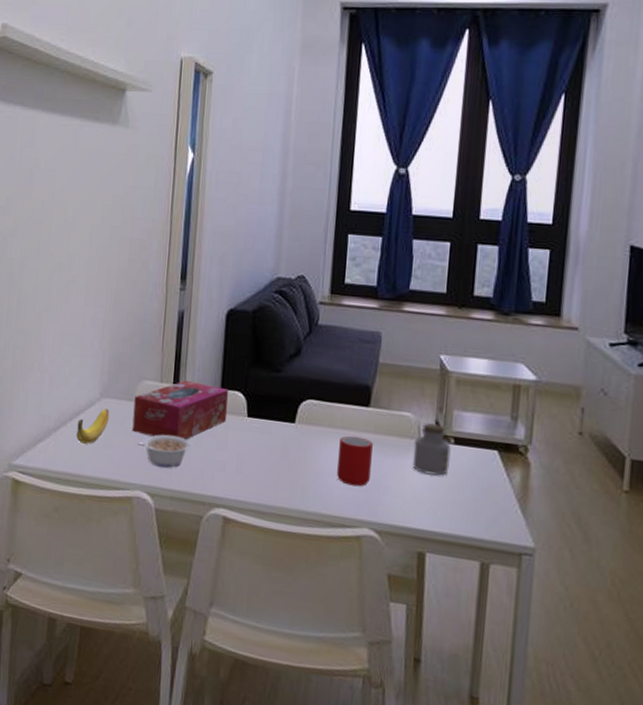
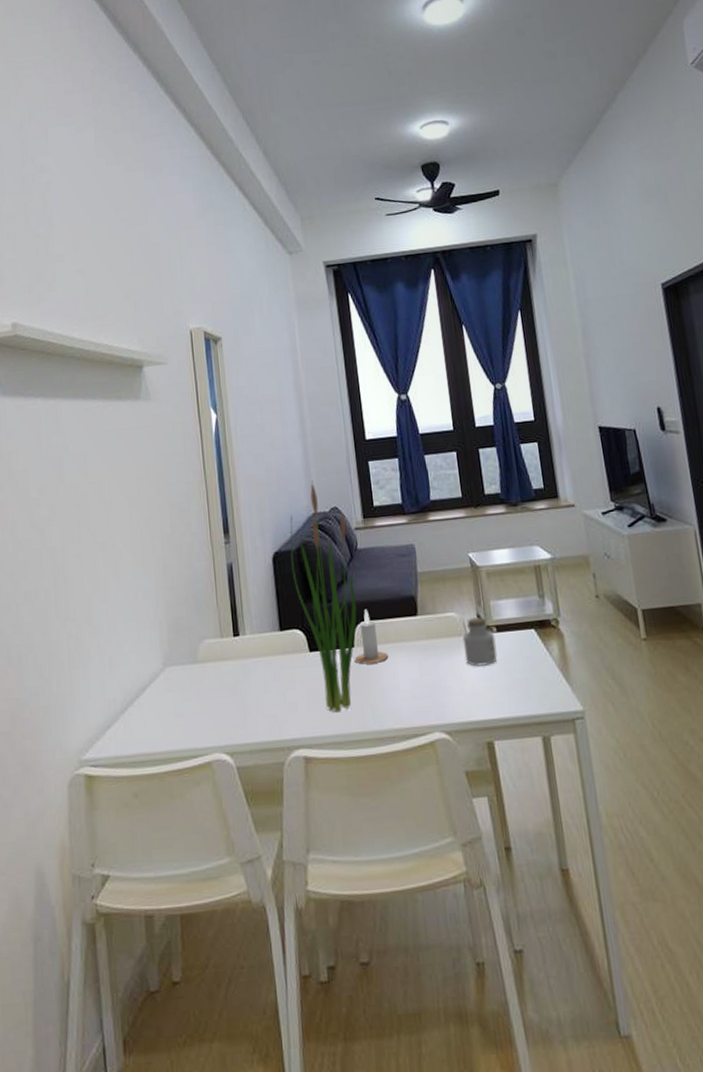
banana: present [76,409,110,445] -> none [144,677,176,720]
tissue box: present [132,380,229,440] -> none [198,629,291,695]
legume: present [137,434,190,468] -> none [208,687,260,723]
plant: none [244,243,323,484] -> present [290,480,364,714]
candle: none [292,387,330,445] -> present [354,609,389,665]
cup: present [337,435,373,487] -> none [397,645,432,695]

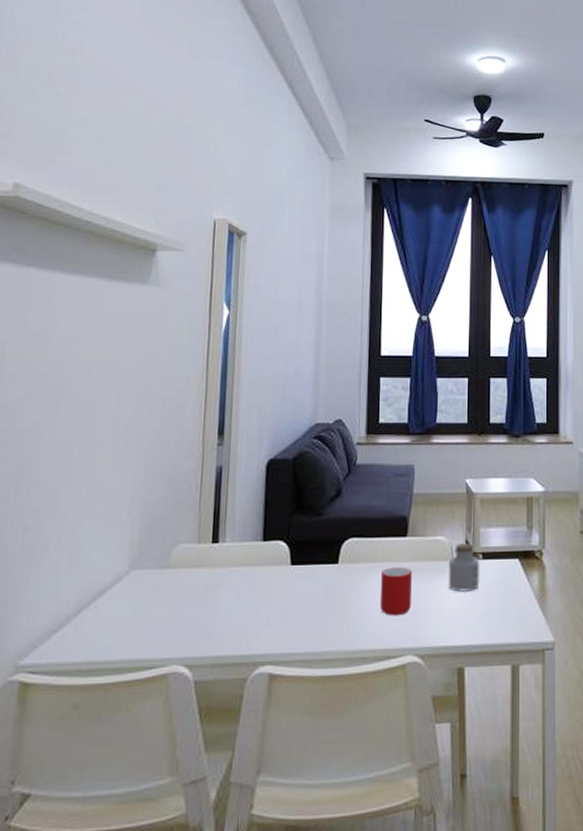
plant: present [290,480,364,714] -> none [285,390,362,631]
candle: present [354,609,389,665] -> none [336,526,372,582]
cup: none [397,645,432,695] -> present [380,566,412,616]

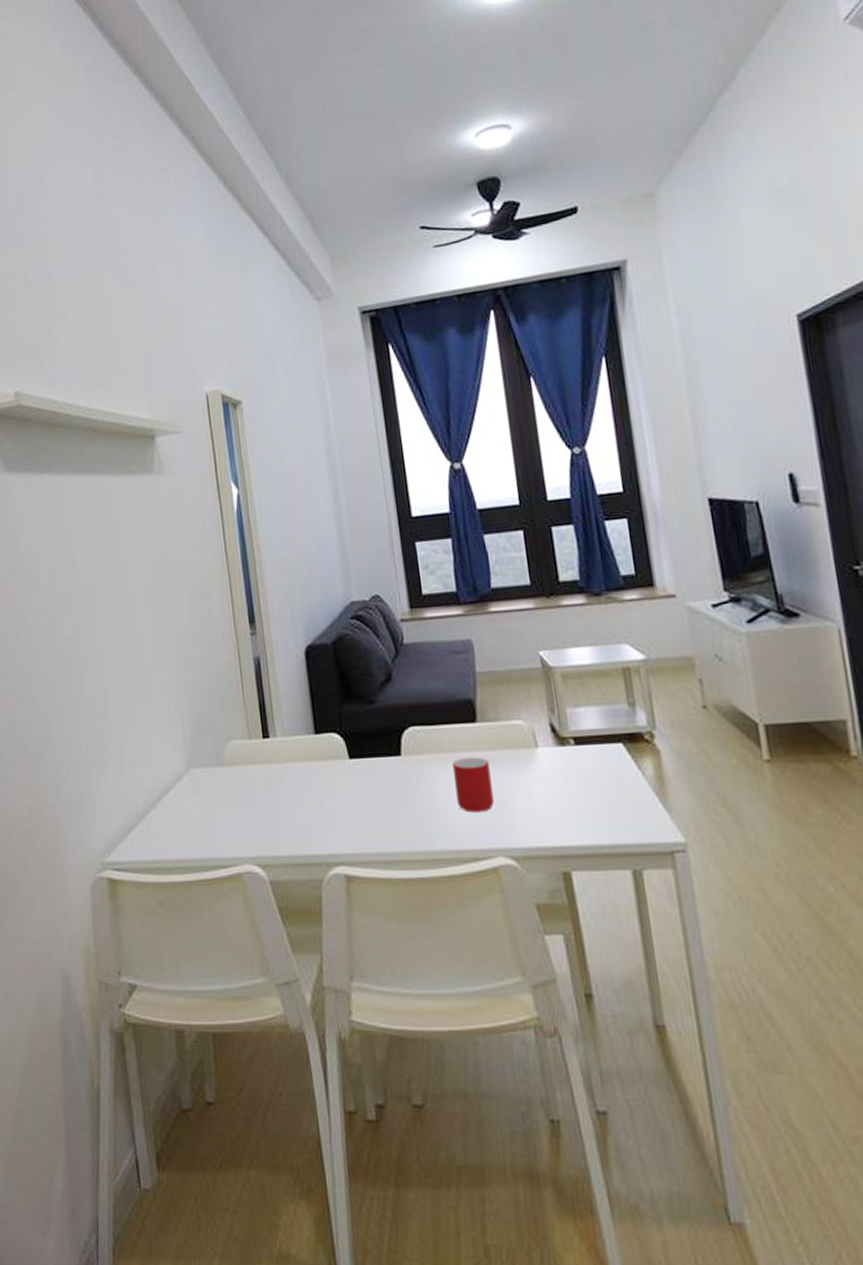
jar: present [448,543,480,592] -> none [531,727,576,784]

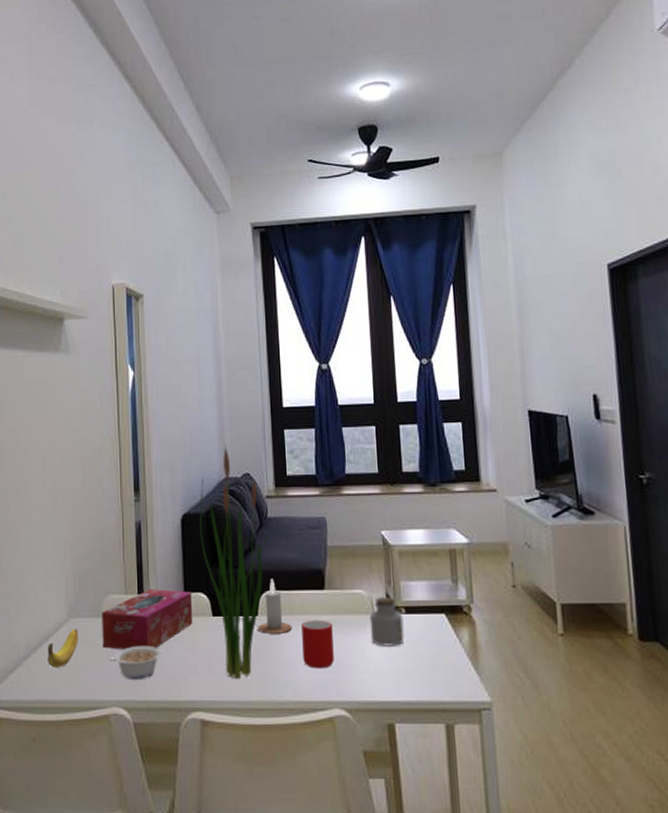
banana: none [167,780,201,825] -> present [47,629,79,669]
tissue box: none [224,731,328,801] -> present [102,588,193,650]
legume: none [236,795,294,833] -> present [109,646,161,679]
plant: none [324,564,412,829] -> present [200,445,274,680]
candle: none [401,713,443,776] -> present [257,578,293,634]
jar: none [531,727,576,784] -> present [369,597,404,646]

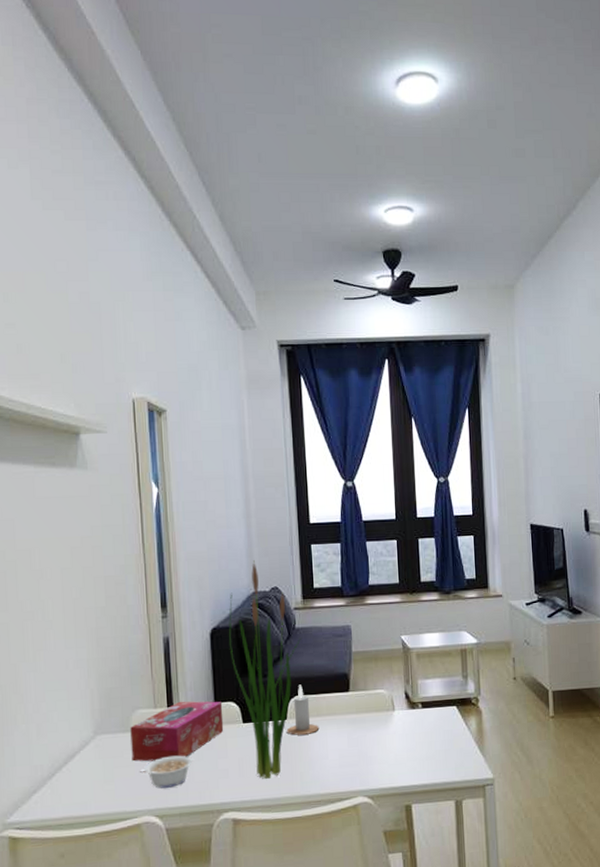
banana: present [47,629,79,669] -> none [73,745,106,785]
cup: present [302,620,334,669] -> none [328,719,358,764]
jar: present [369,597,404,646] -> none [390,694,421,739]

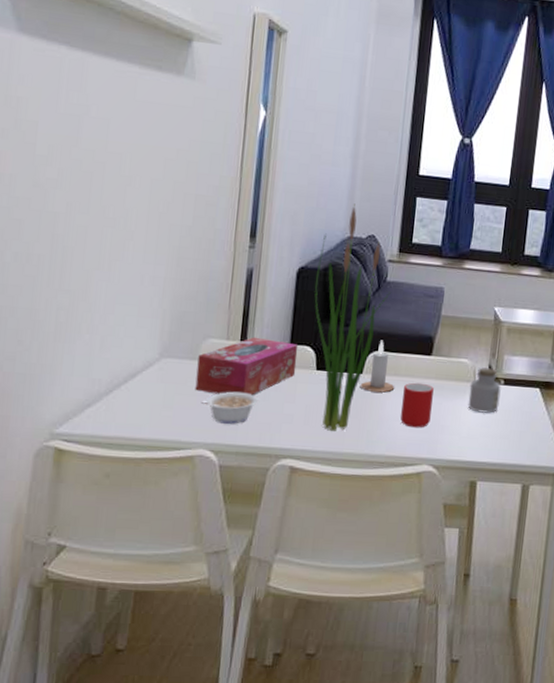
cup: none [328,719,358,764] -> present [400,382,434,428]
jar: none [390,694,421,739] -> present [468,367,501,413]

